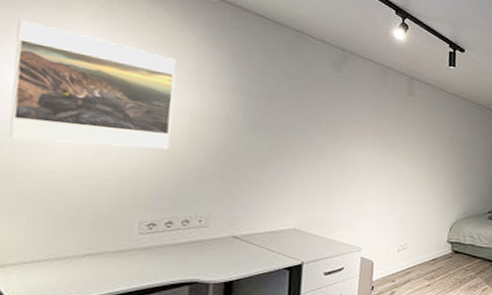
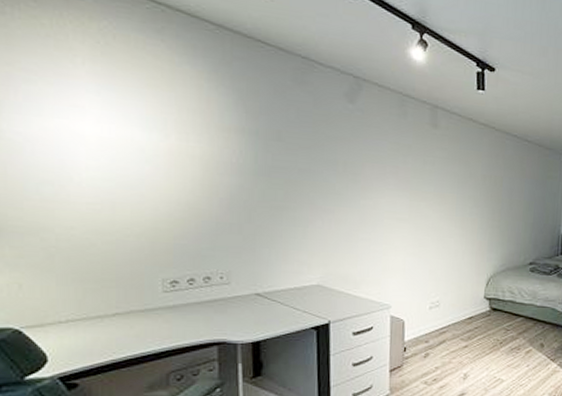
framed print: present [9,19,176,149] -> none [19,62,183,200]

